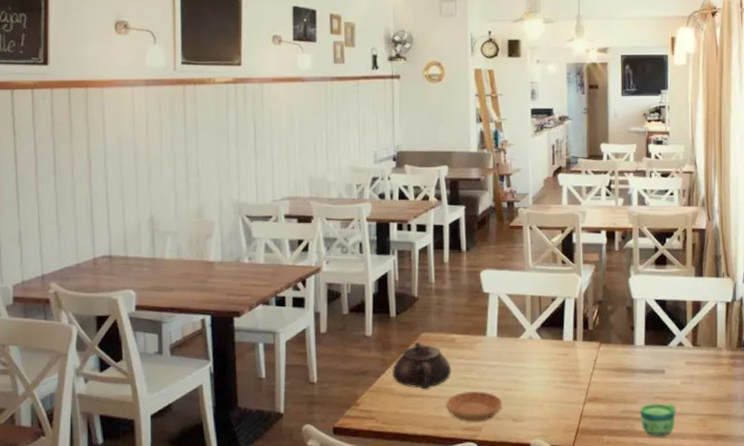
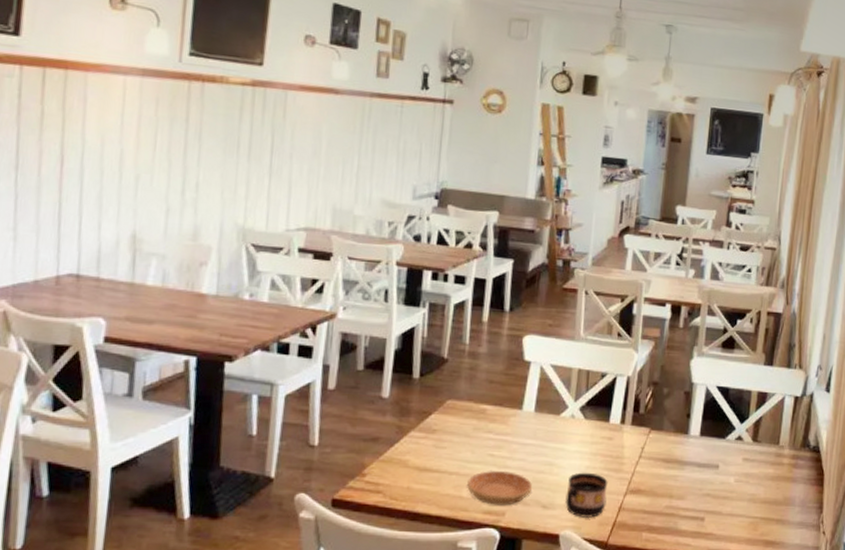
teapot: present [393,342,451,390] -> none [408,410,478,464]
cup: none [532,386,568,427] -> present [565,472,608,518]
cup: present [639,403,676,438] -> none [685,501,727,539]

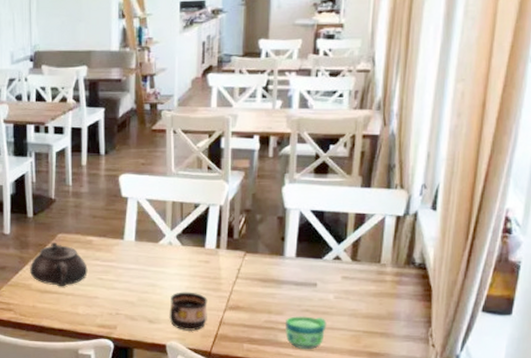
teapot: none [408,410,478,464] -> present [30,243,88,287]
saucer: present [467,470,532,506] -> none [82,291,138,320]
cup: none [685,501,727,539] -> present [284,316,327,350]

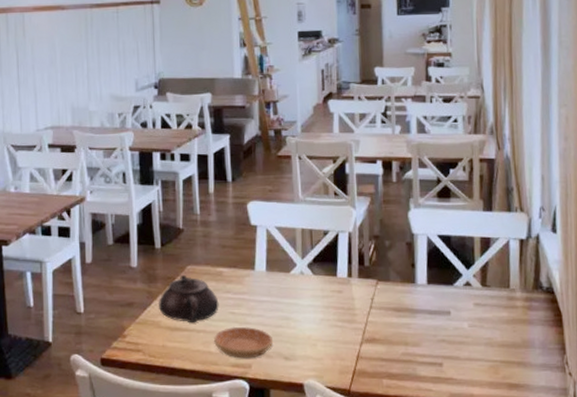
saucer: none [82,291,138,320] -> present [214,326,273,359]
cup: present [169,292,208,331] -> none [305,324,344,367]
cup: present [284,316,327,350] -> none [422,347,464,384]

